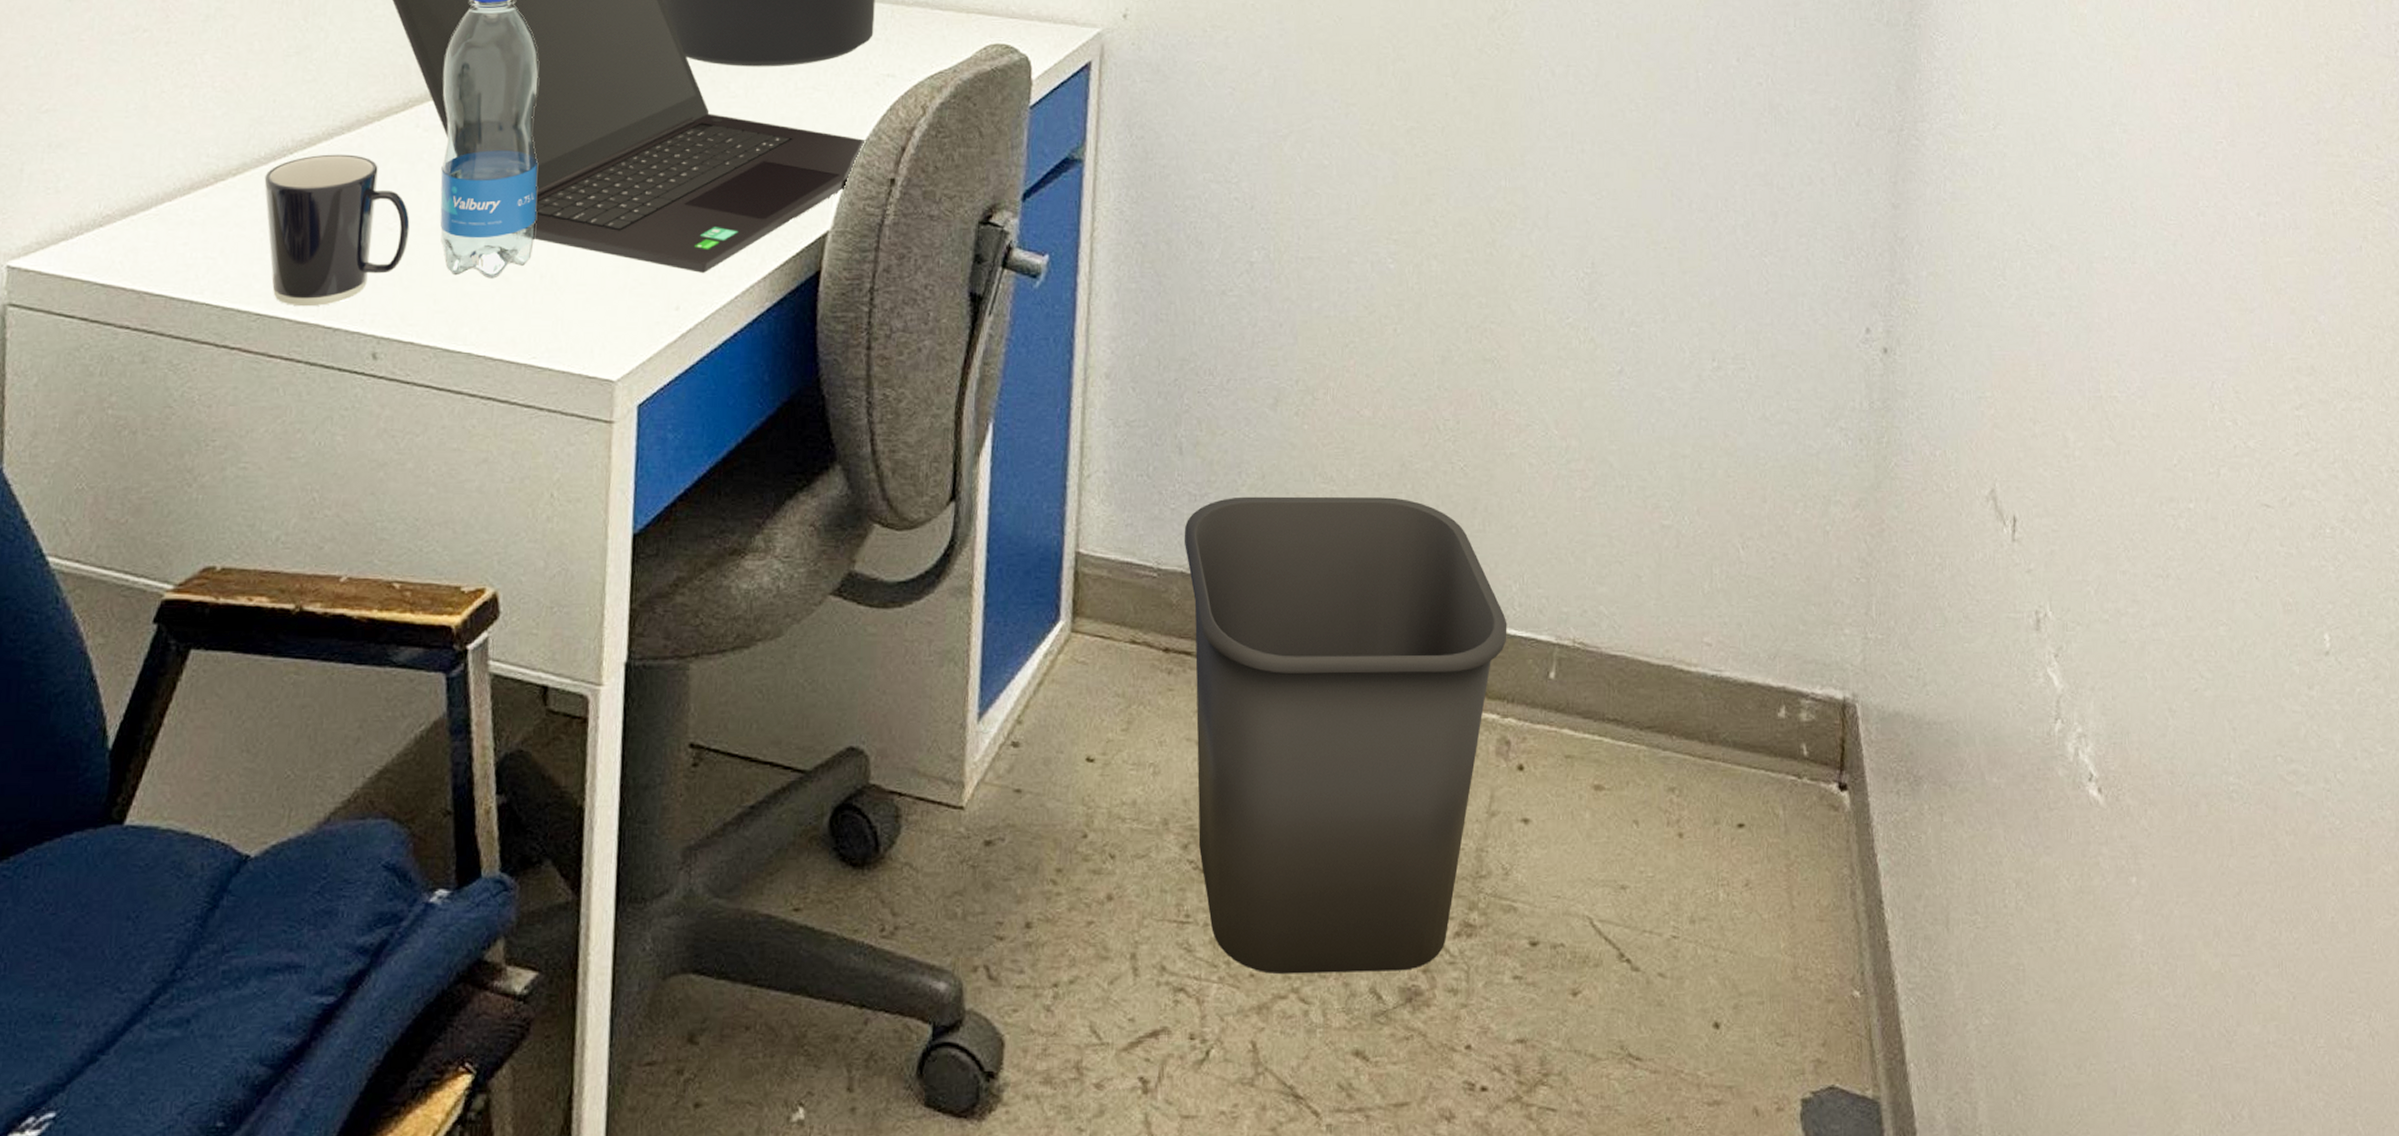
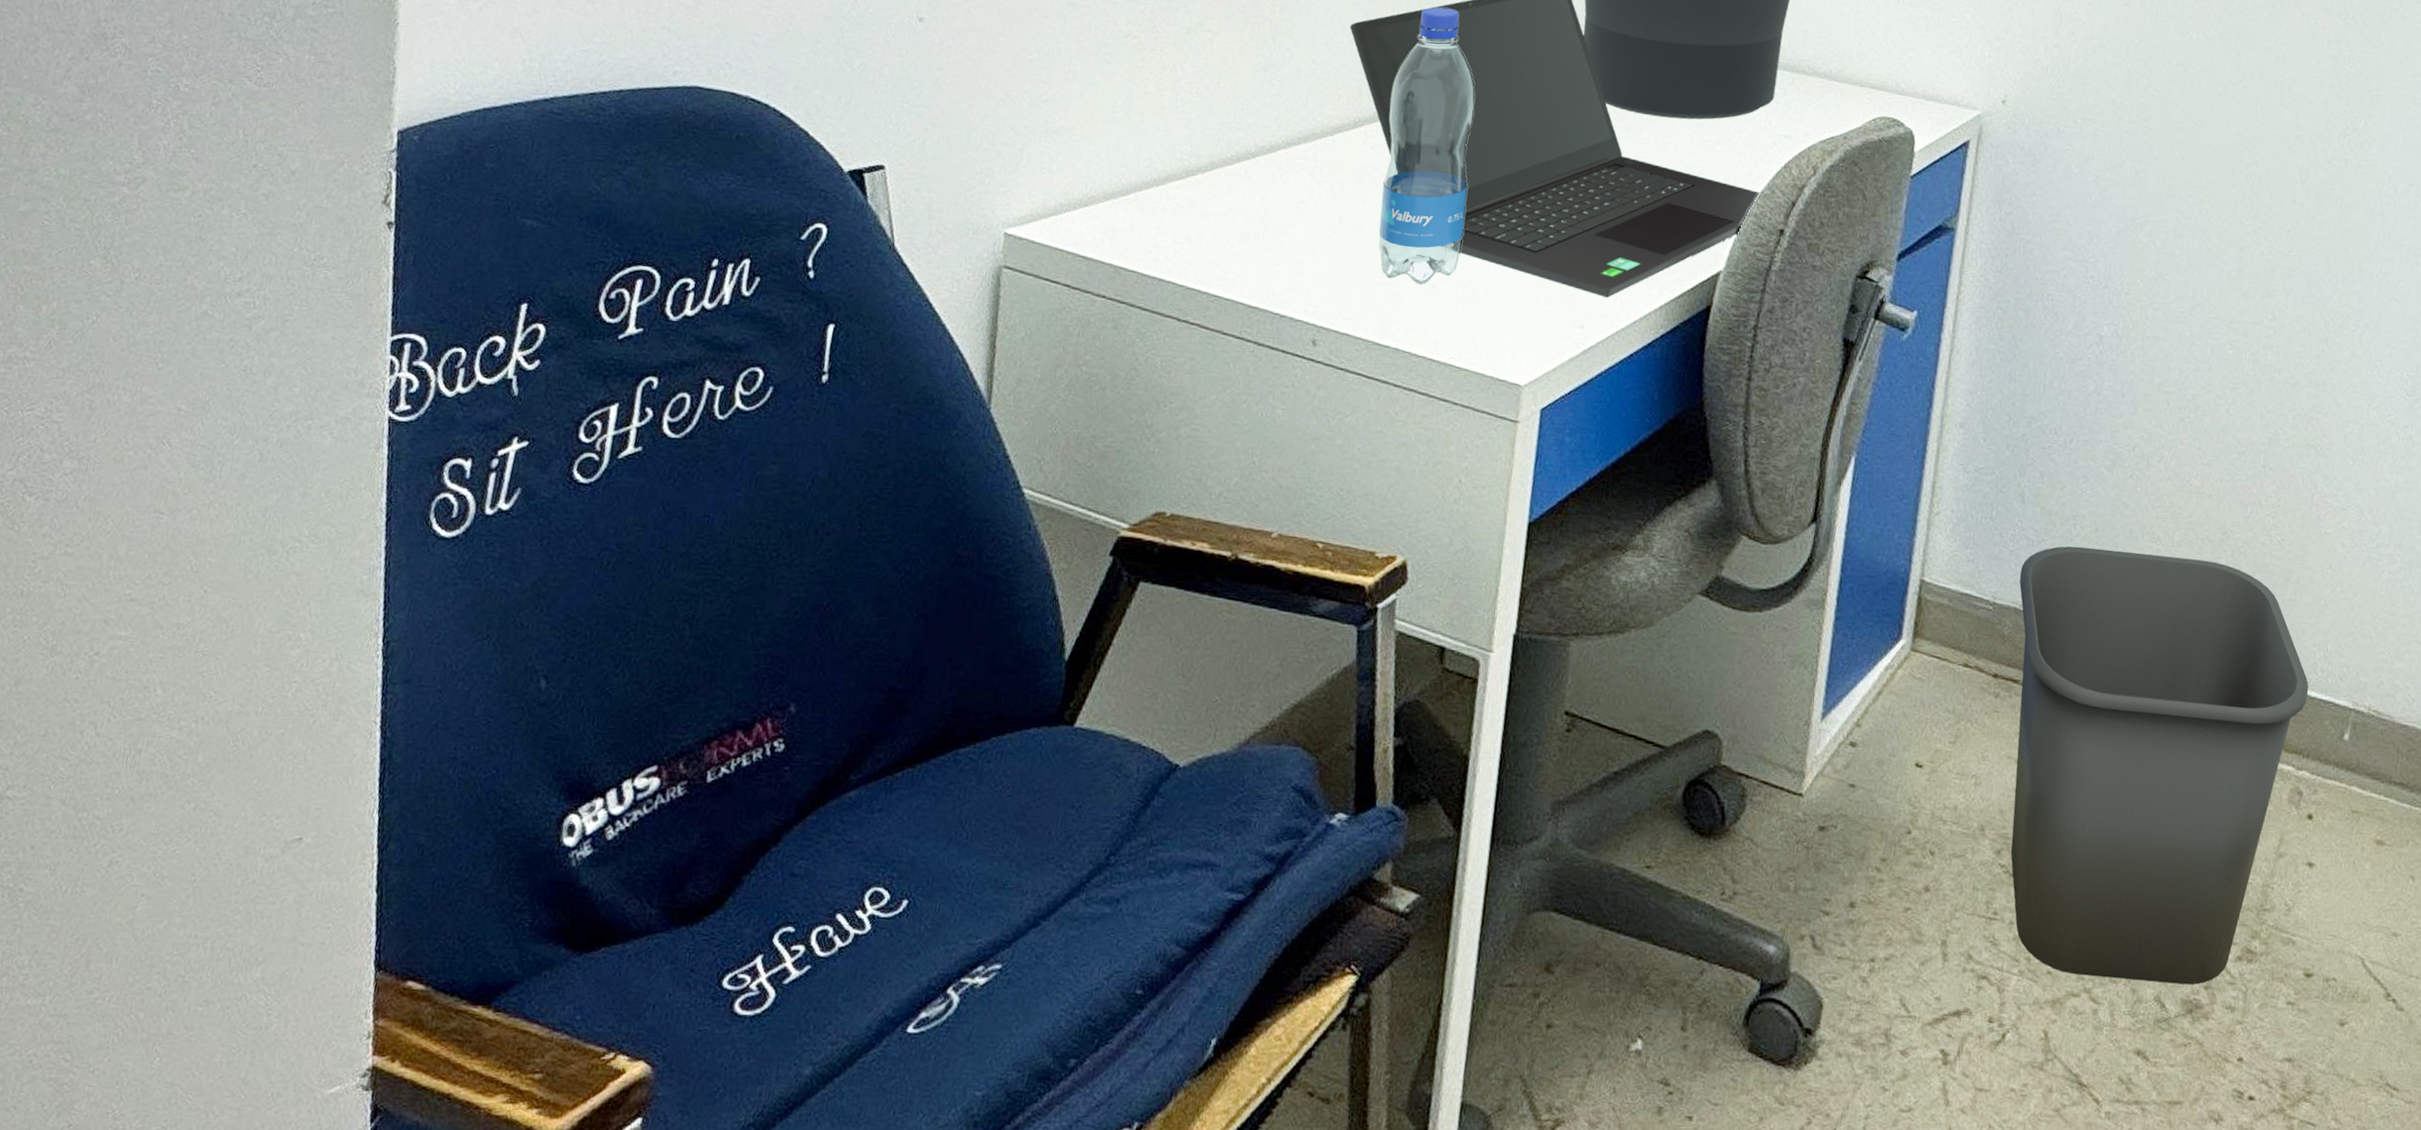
mug: present [264,154,410,307] -> none [1228,161,1353,294]

